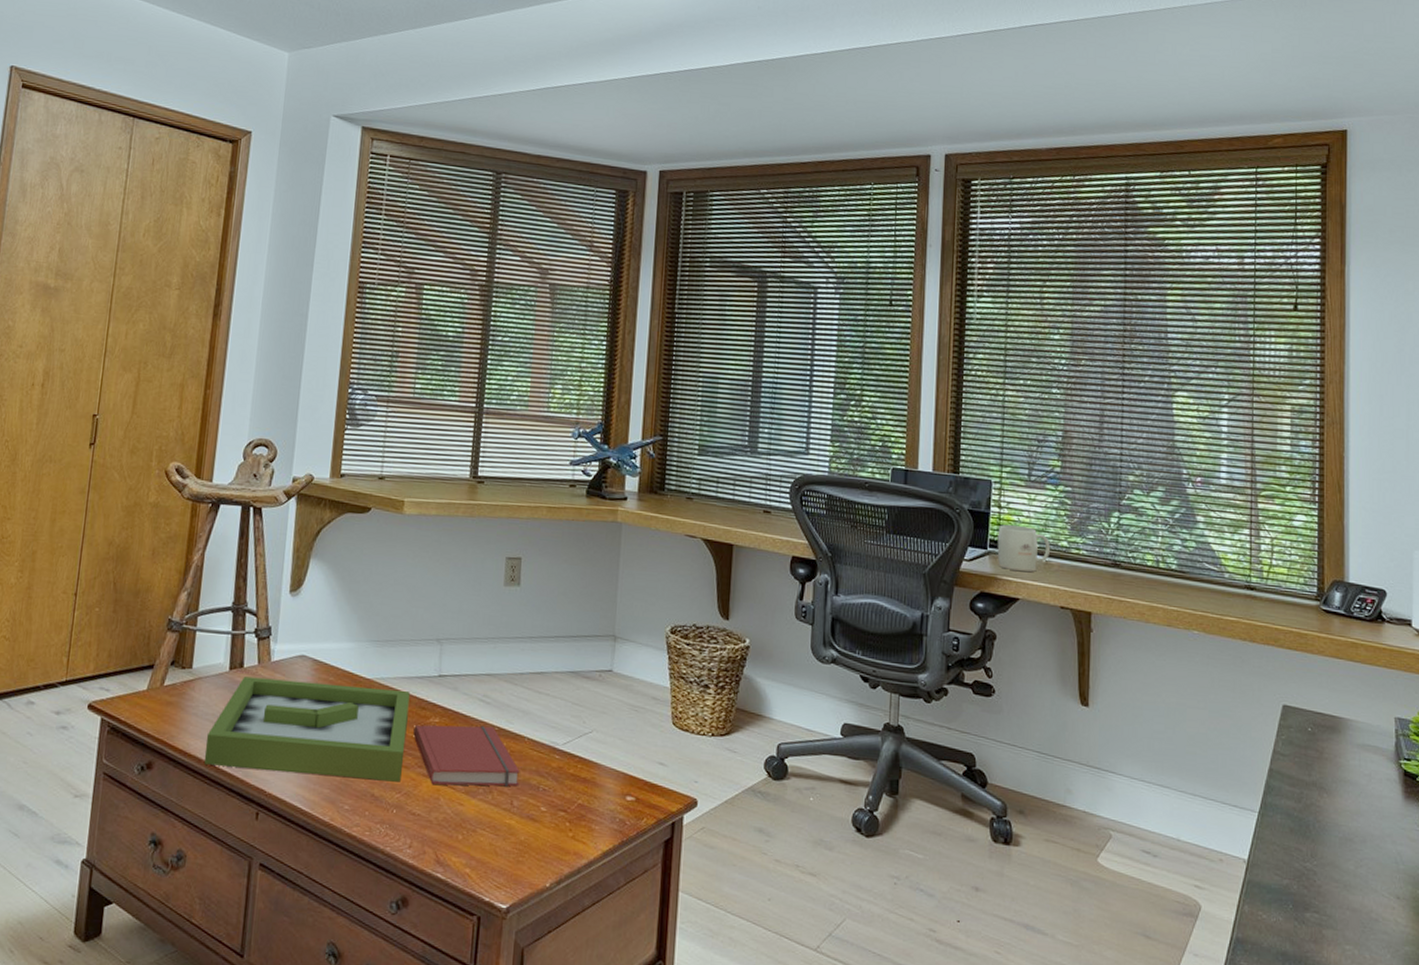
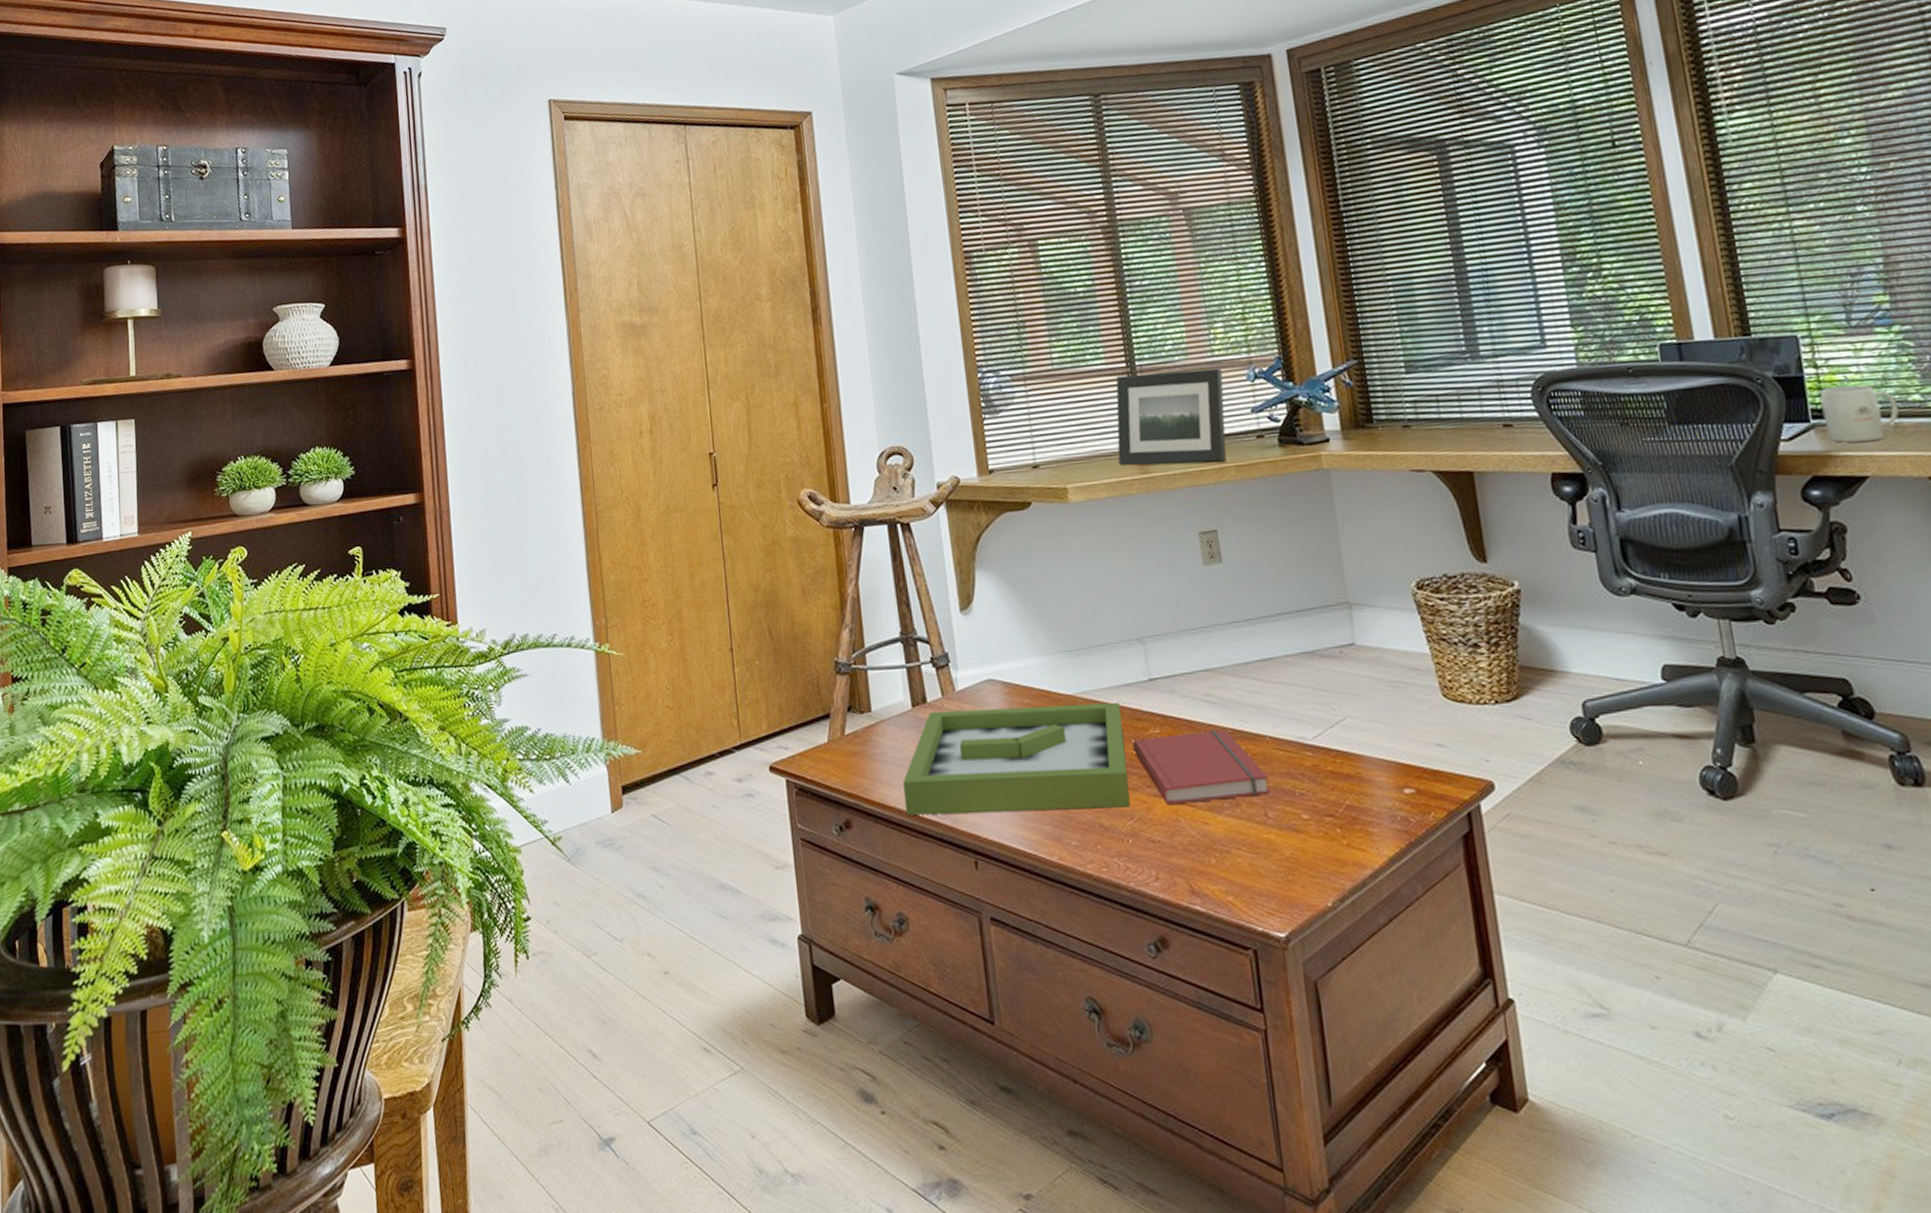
picture frame: none [451,414,553,503] -> present [1115,368,1227,467]

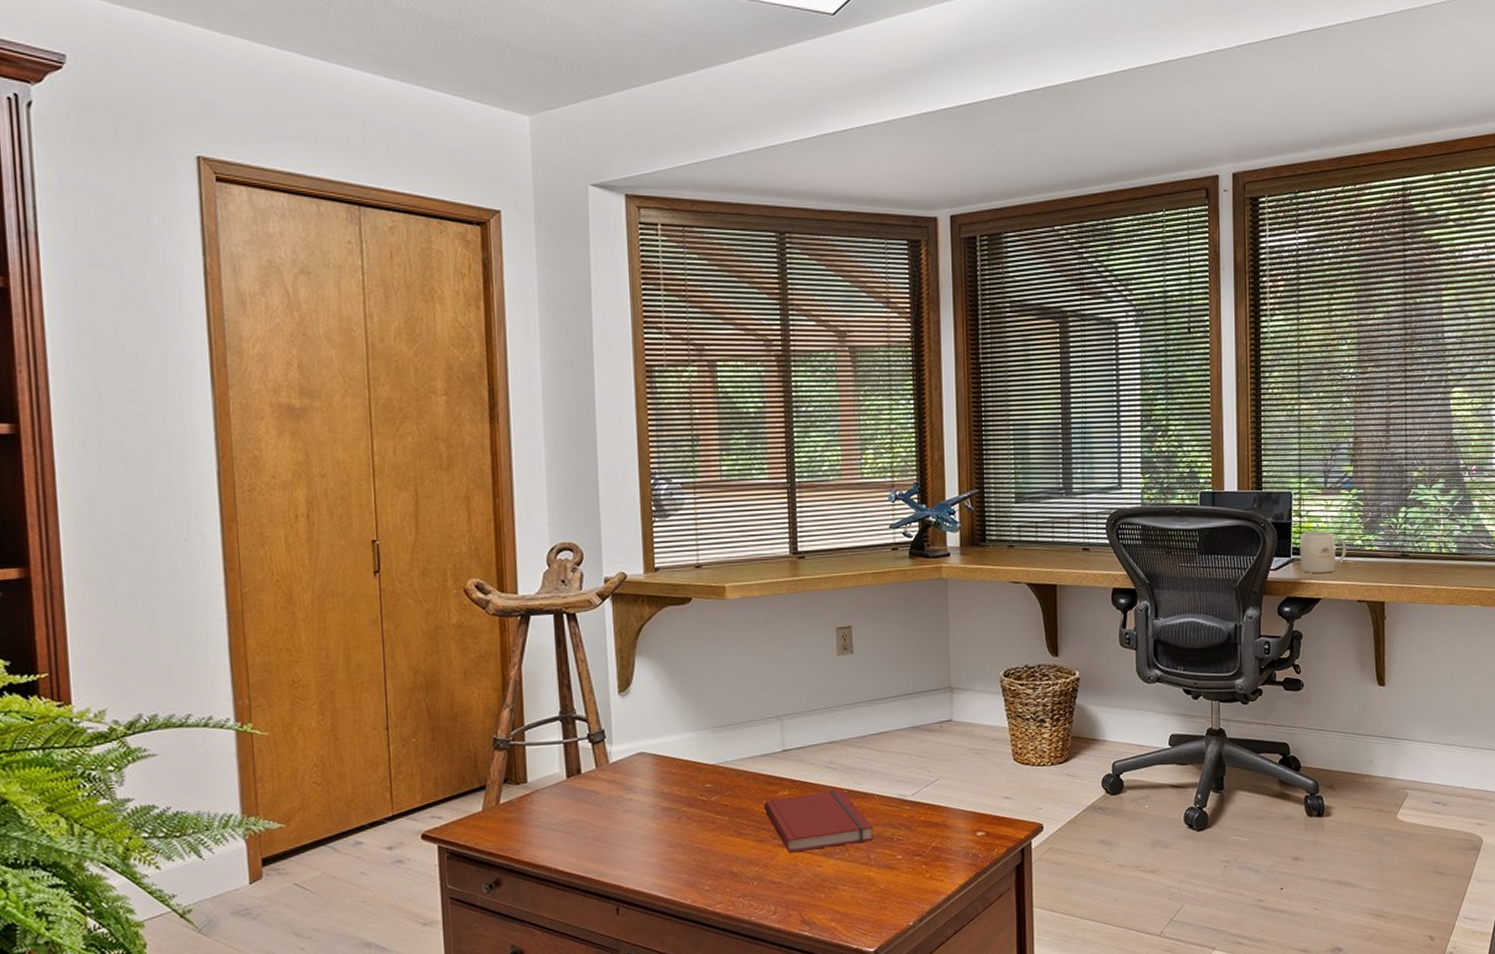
decorative tray: present [903,703,1130,815] -> none [554,770,758,872]
picture frame: present [1115,368,1227,467] -> none [772,489,869,571]

